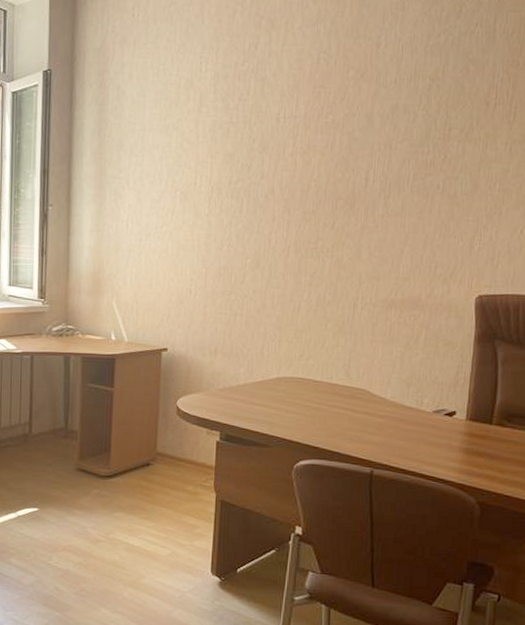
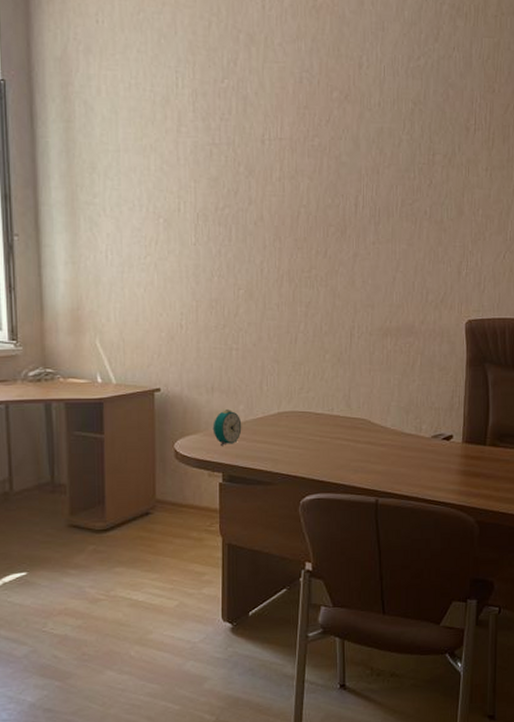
alarm clock: none [213,372,242,407] -> present [212,410,242,447]

